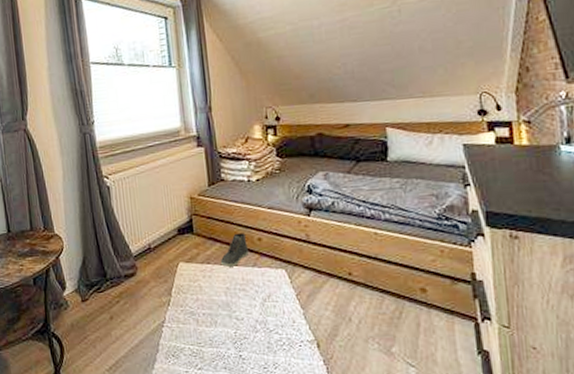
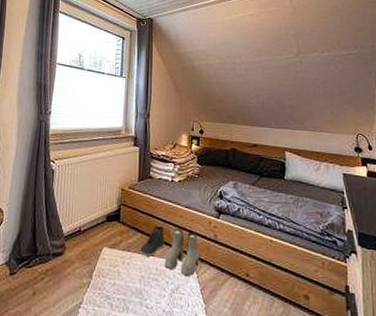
boots: none [250,233,292,282] -> present [164,229,200,276]

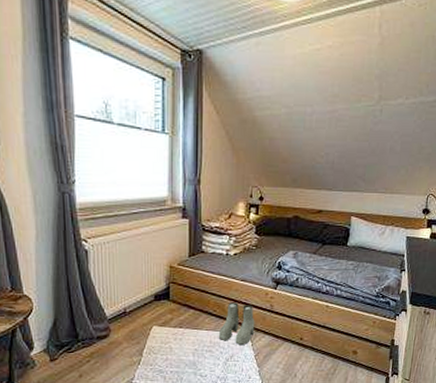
sneaker: present [139,226,165,257] -> none [191,301,219,331]

